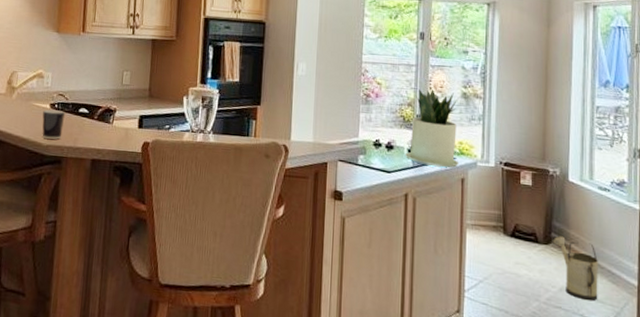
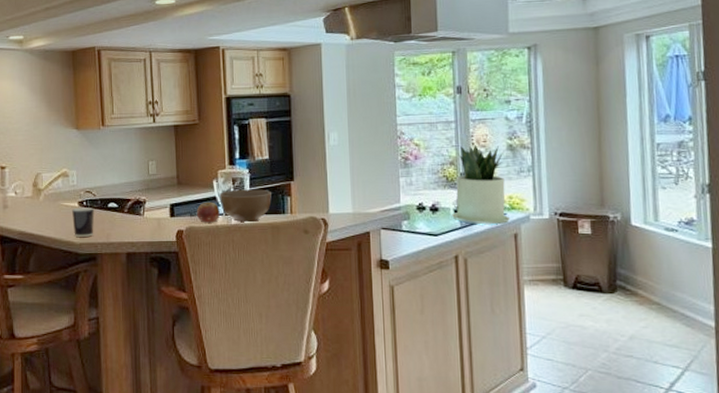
fruit: none [163,117,187,138] -> present [196,201,220,223]
bowl: none [188,108,238,141] -> present [219,189,271,222]
watering can: present [553,236,598,300] -> none [618,283,672,346]

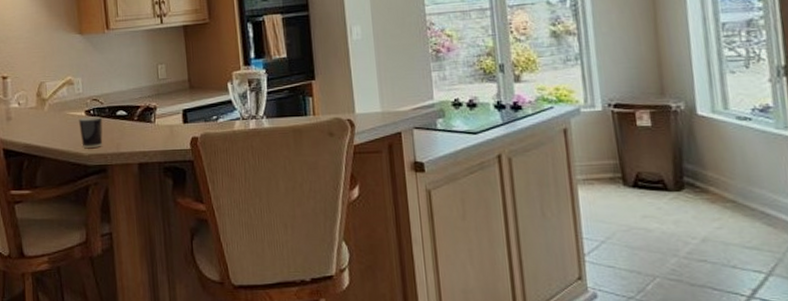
fruit: present [196,201,220,223] -> none [211,105,237,129]
bowl: present [219,189,271,222] -> none [235,90,292,126]
planter: present [452,145,511,225] -> none [492,33,559,121]

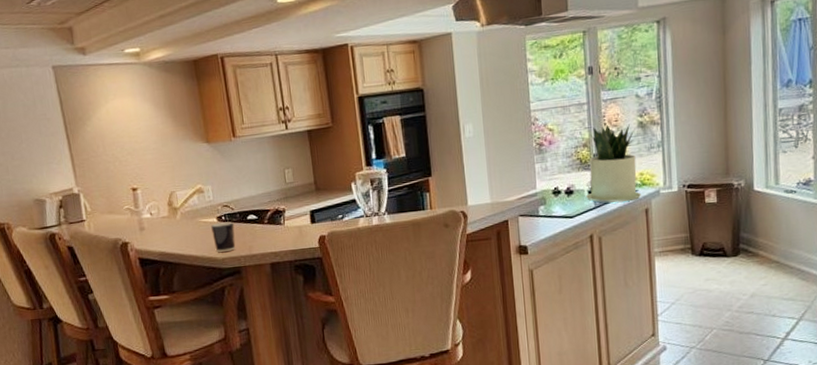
planter: none [492,33,559,121] -> present [586,124,642,204]

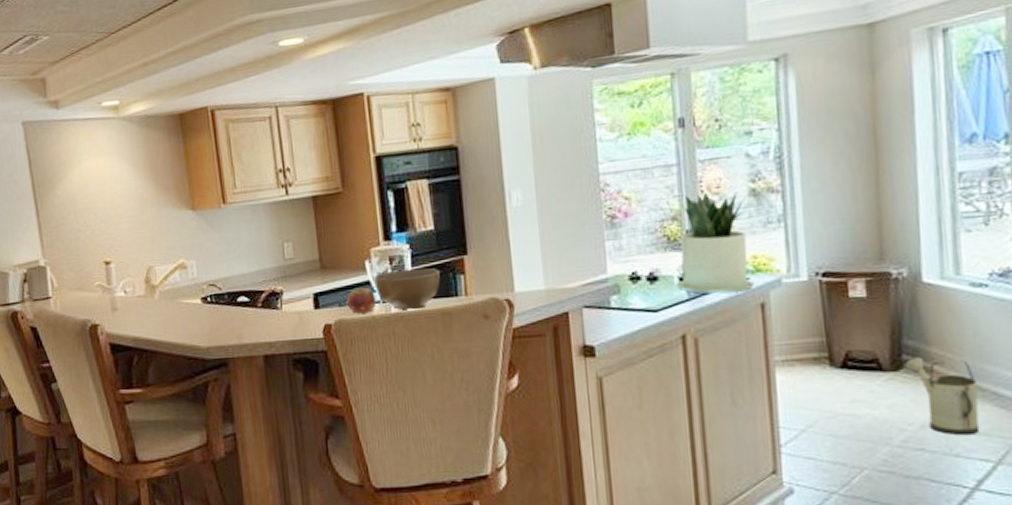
mug: present [210,221,236,253] -> none [193,303,223,341]
fruit: none [336,204,361,226] -> present [346,287,376,314]
bowl: none [358,188,411,222] -> present [374,268,440,310]
watering can: none [741,245,789,301] -> present [905,357,980,435]

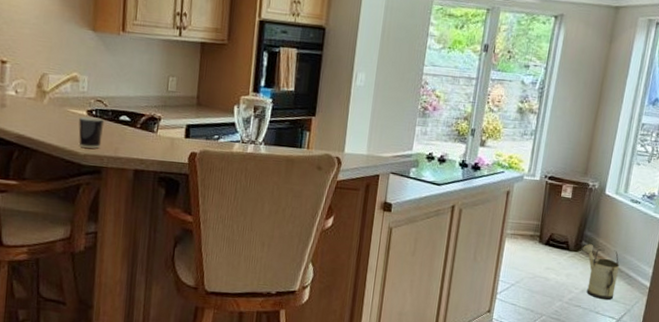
mug: none [193,303,223,341] -> present [78,116,105,149]
fruit: present [346,287,376,314] -> none [212,127,237,149]
bowl: present [374,268,440,310] -> none [238,118,291,152]
planter: present [676,191,756,295] -> none [456,103,514,182]

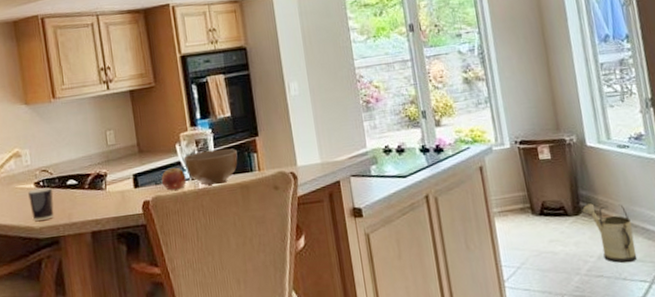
fruit: none [212,127,237,149] -> present [161,167,186,191]
bowl: none [238,118,291,152] -> present [183,148,238,185]

